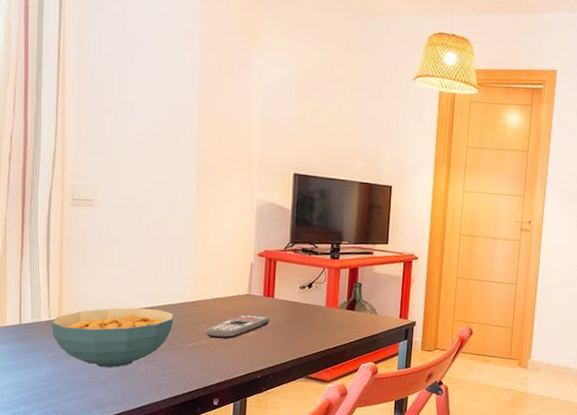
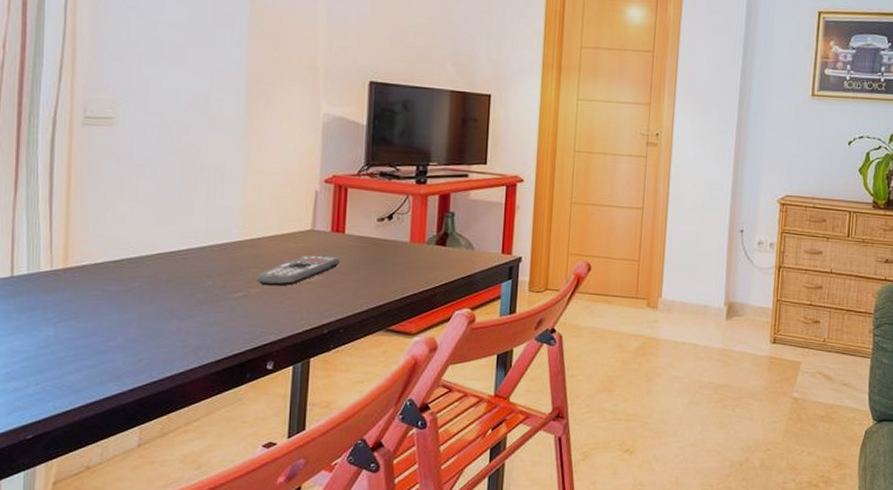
cereal bowl: present [51,307,175,368] -> none [54,251,217,328]

